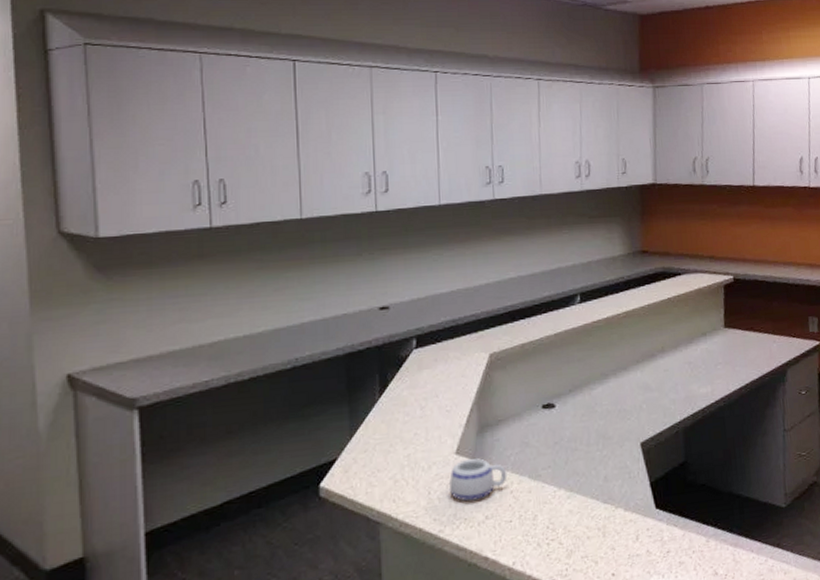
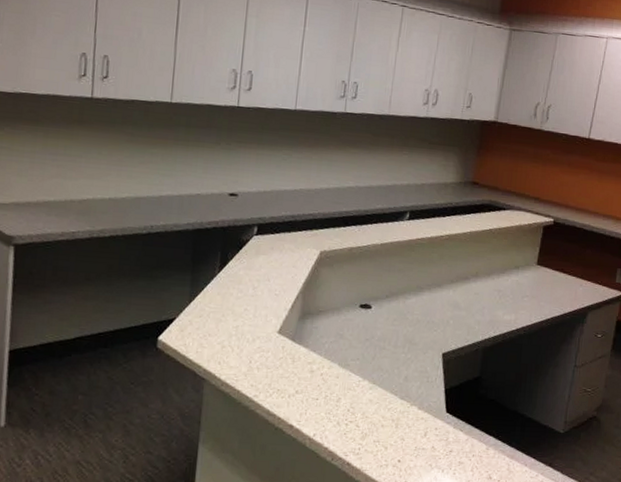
mug: present [448,458,507,502] -> none [268,338,320,376]

